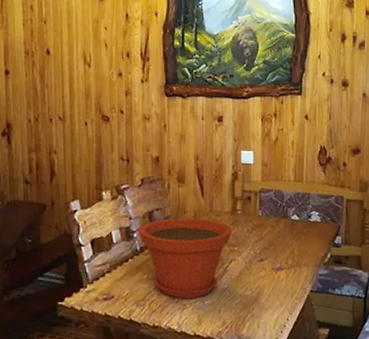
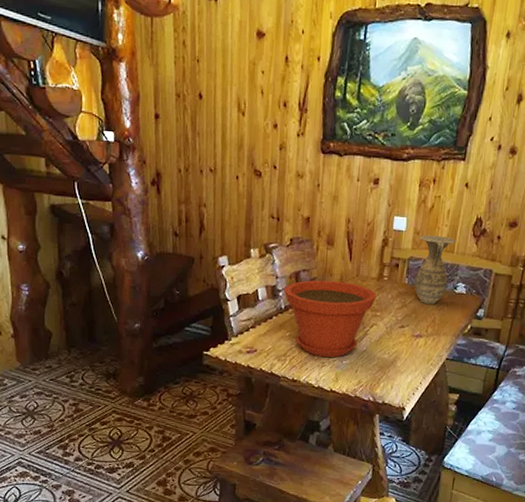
ceramic jug: none [268,166,304,235] -> present [414,235,456,304]

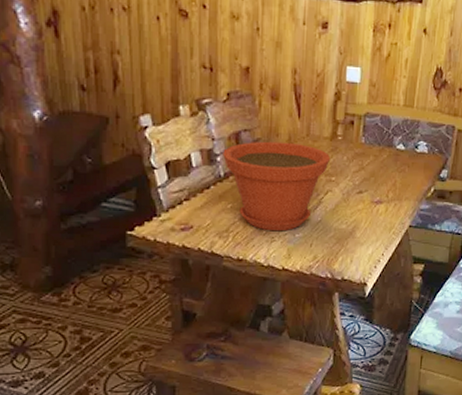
ceramic jug: present [414,235,456,304] -> none [372,87,415,166]

